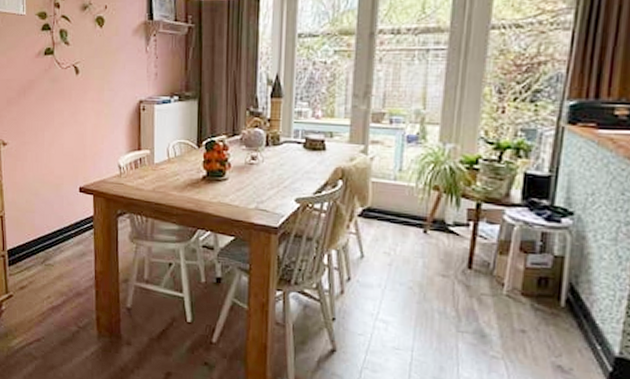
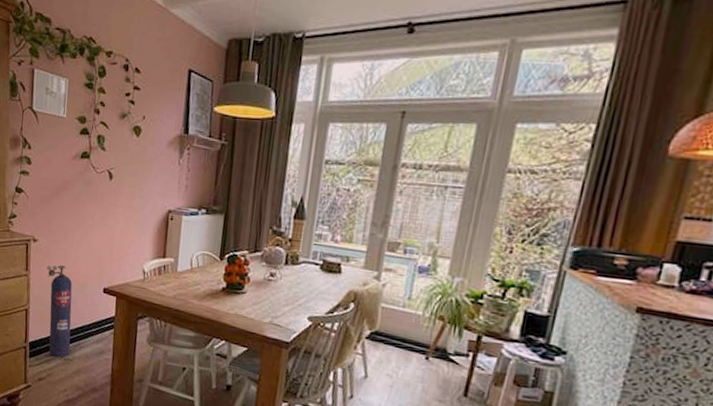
gas cylinder: none [19,167,50,264] -> present [46,265,73,357]

